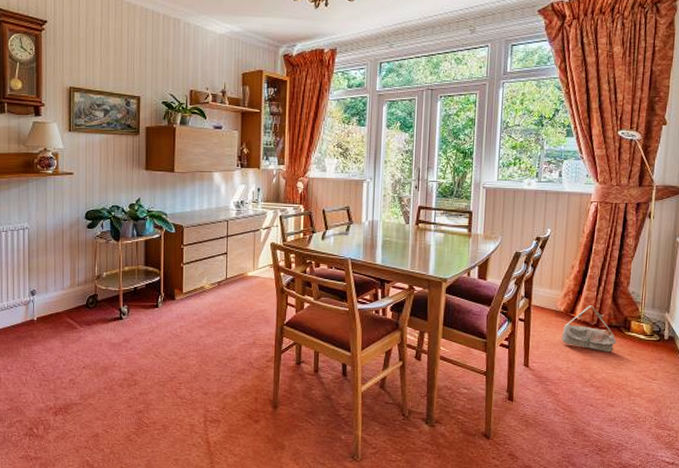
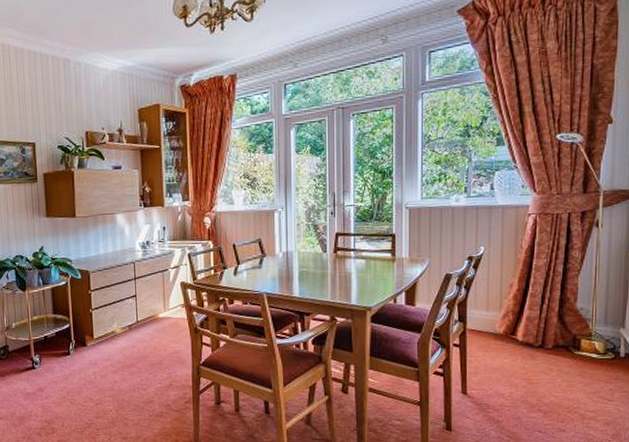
bag: present [561,305,617,353] -> none [502,325,566,375]

